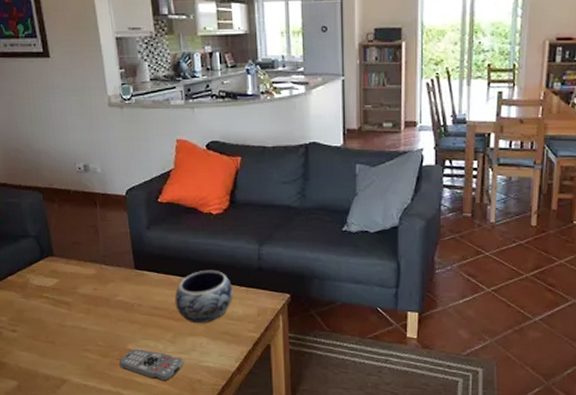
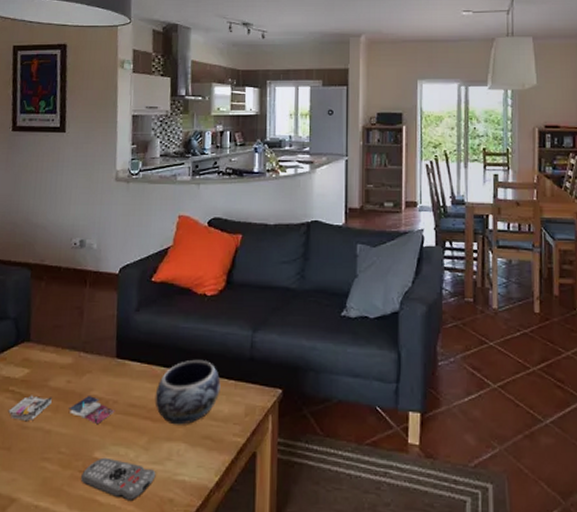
magazine: none [46,300,141,324] -> present [8,395,115,425]

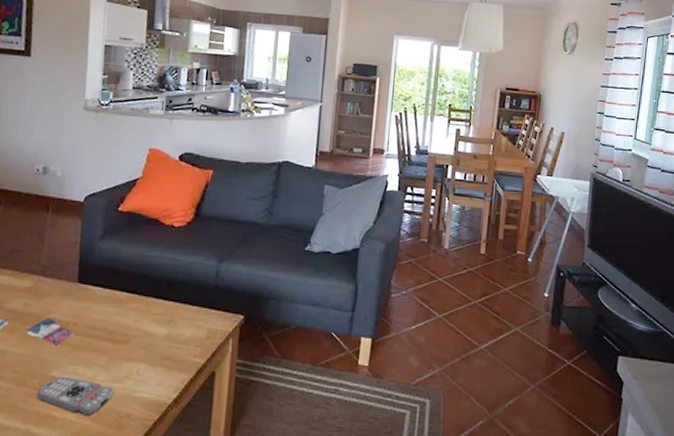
decorative bowl: present [155,359,221,425] -> none [116,286,184,347]

